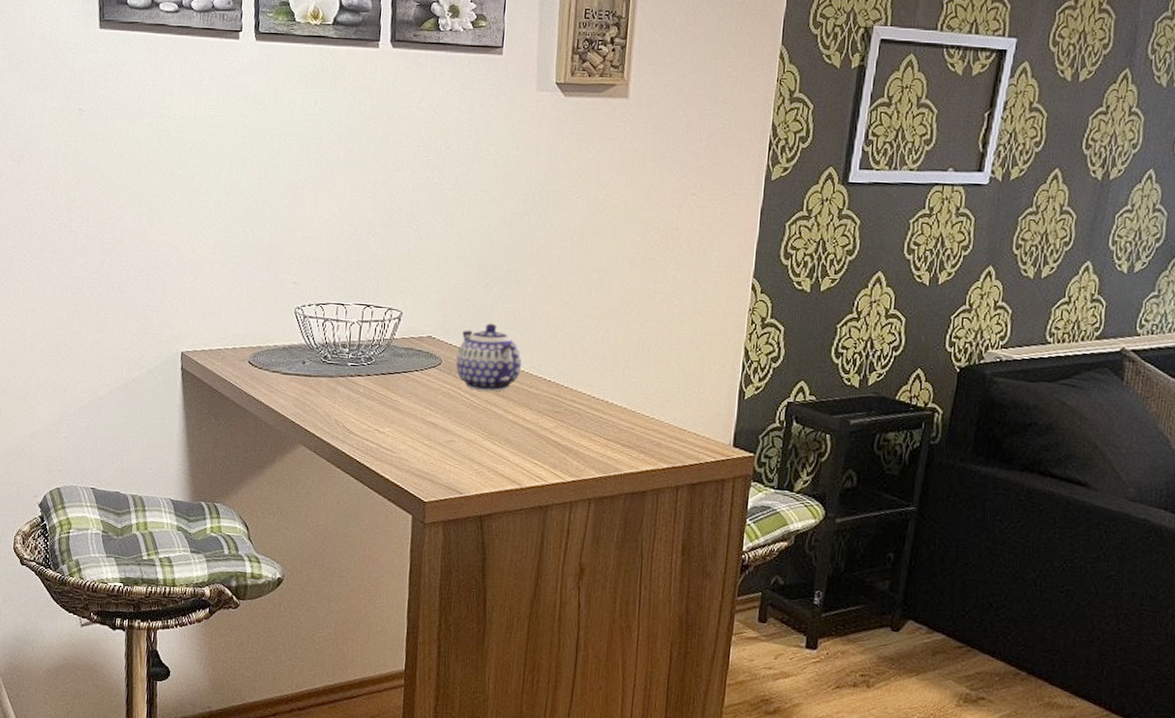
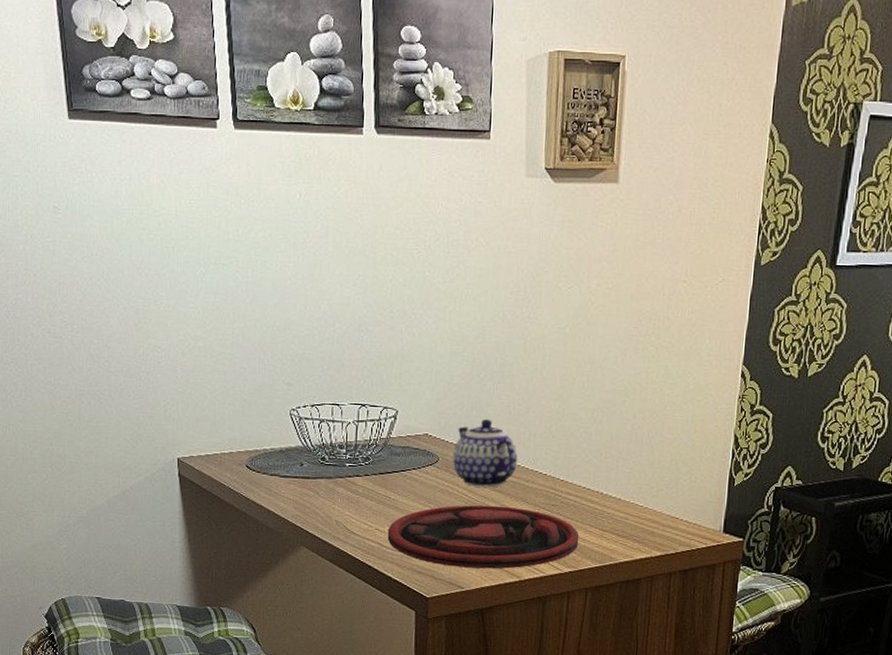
plate: none [386,408,583,476] -> present [387,505,580,569]

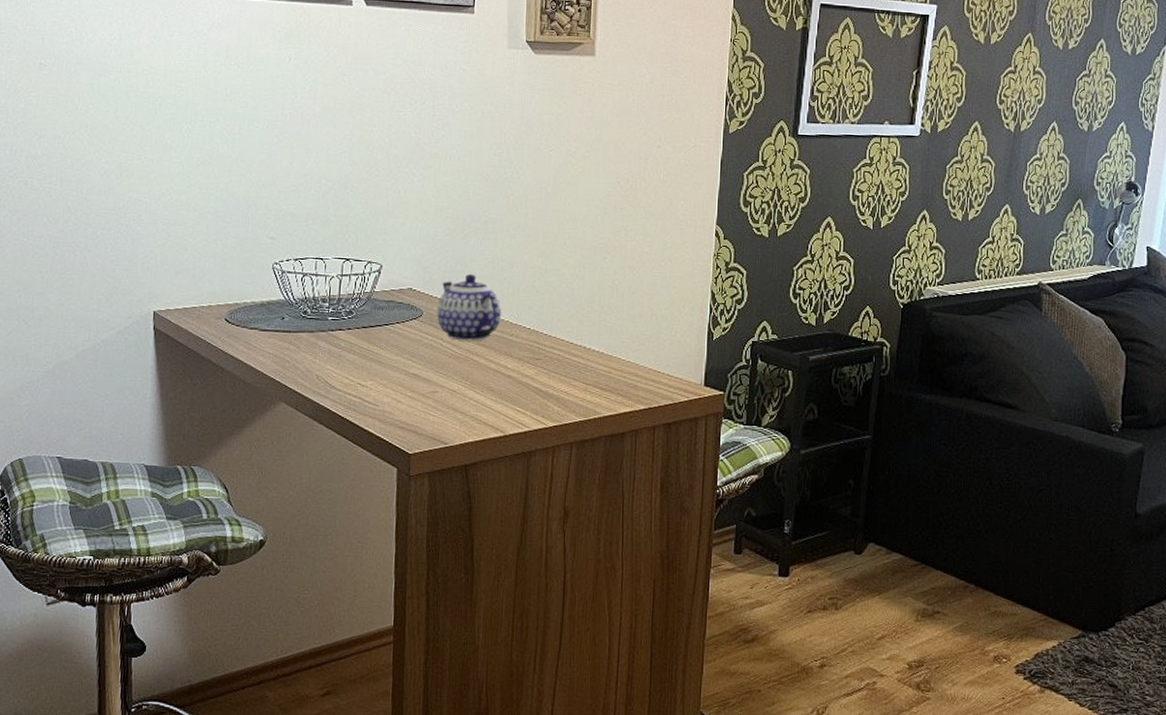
plate: present [387,505,580,569] -> none [369,359,564,424]

